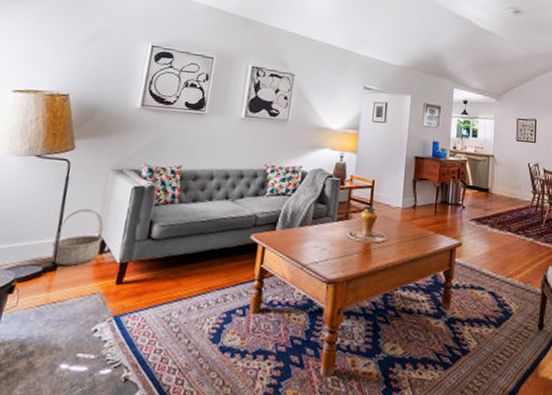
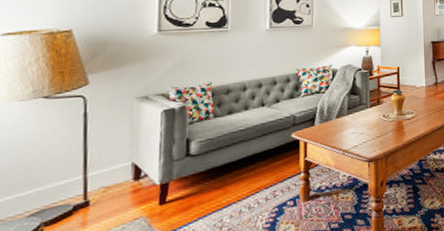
basket: present [51,208,104,267] -> none [80,139,137,201]

